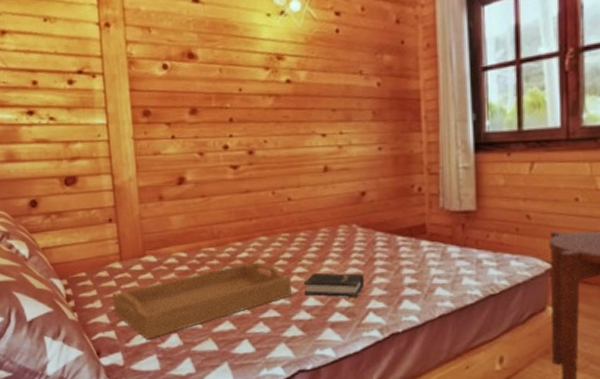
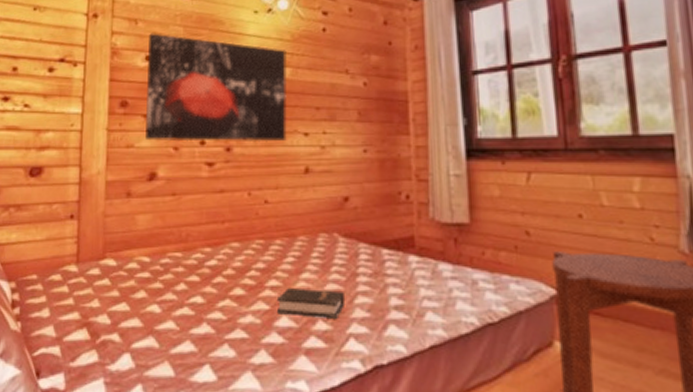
serving tray: present [111,261,293,340] -> none [61,270,264,359]
wall art: none [164,40,306,148] -> present [145,33,287,142]

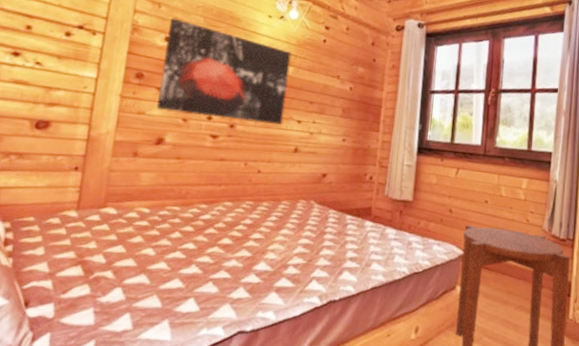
hardback book: present [276,288,344,319] -> none [256,241,313,265]

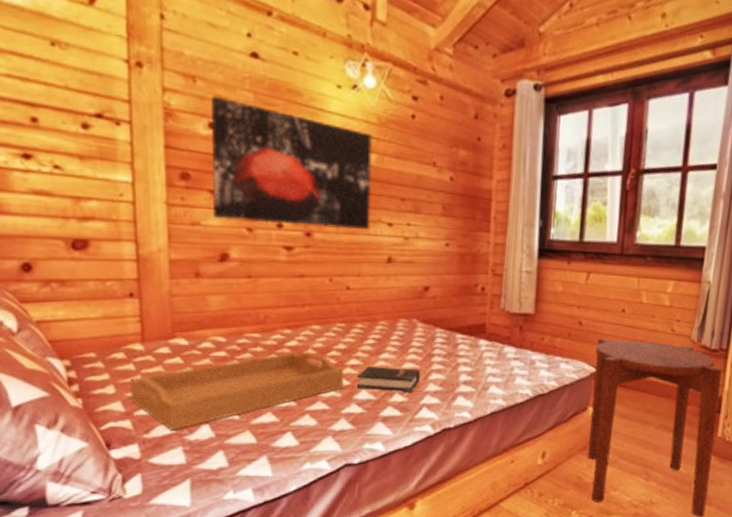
serving tray: none [55,223,248,292] -> present [128,350,345,431]
hardback book: none [256,241,313,265] -> present [356,367,420,392]

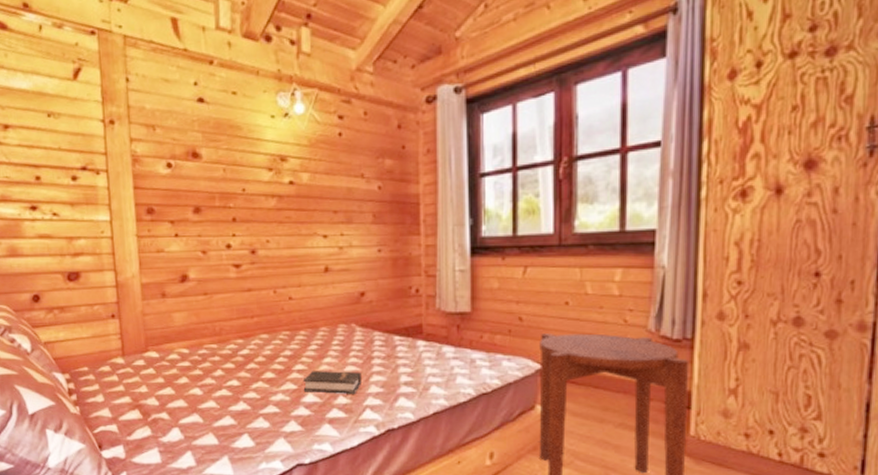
serving tray: present [128,350,345,431] -> none [113,358,292,434]
wall art: present [211,95,372,230] -> none [168,139,307,246]

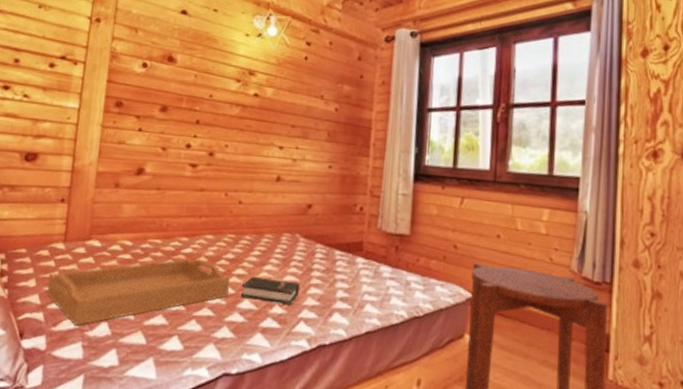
serving tray: none [113,358,292,434] -> present [45,257,231,326]

